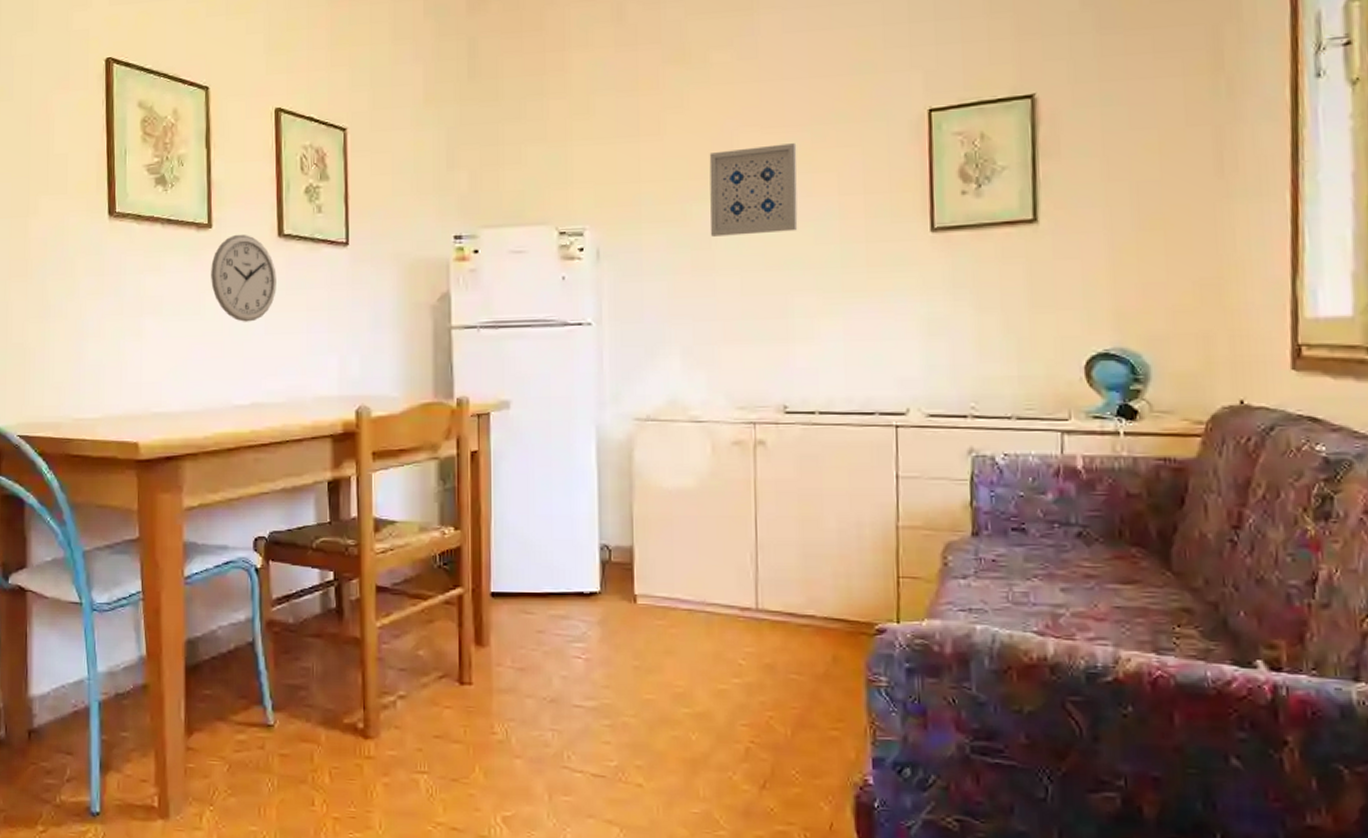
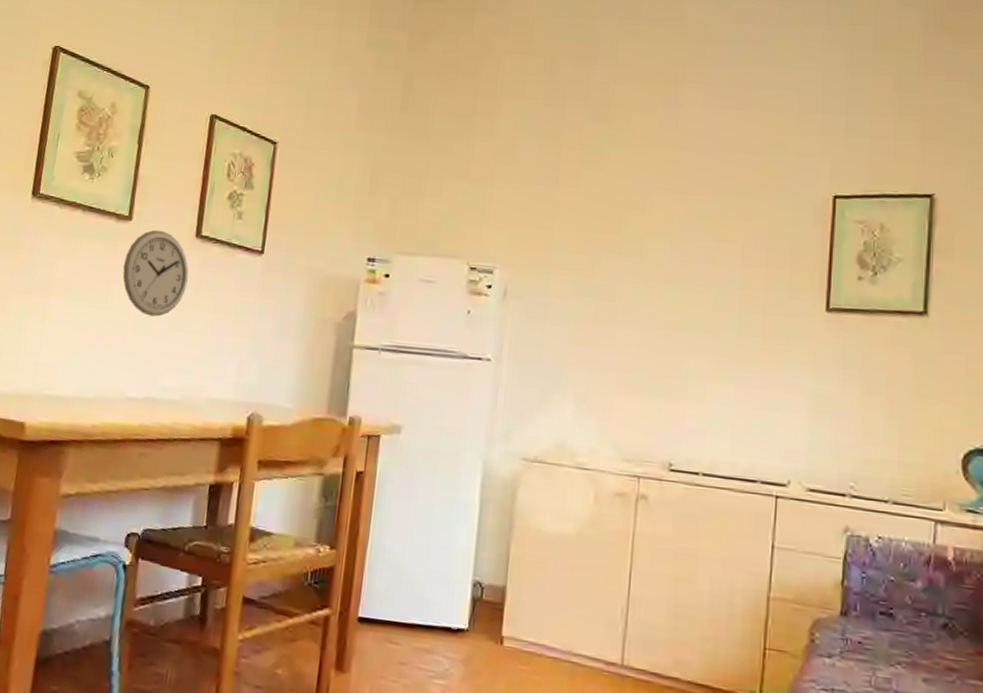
wall art: present [709,143,798,237] -> none [615,210,706,295]

